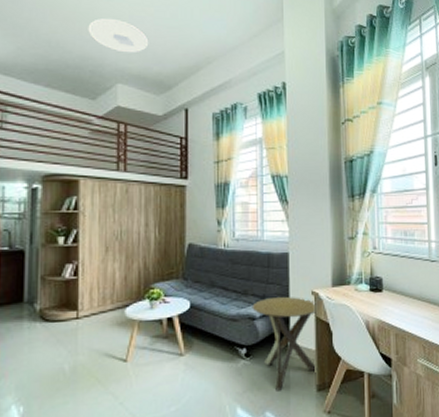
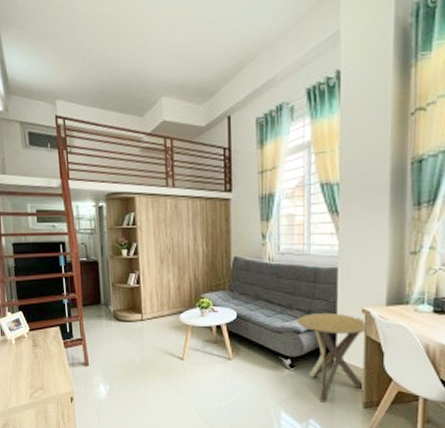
ceiling light: present [88,18,149,54] -> none [132,25,190,62]

